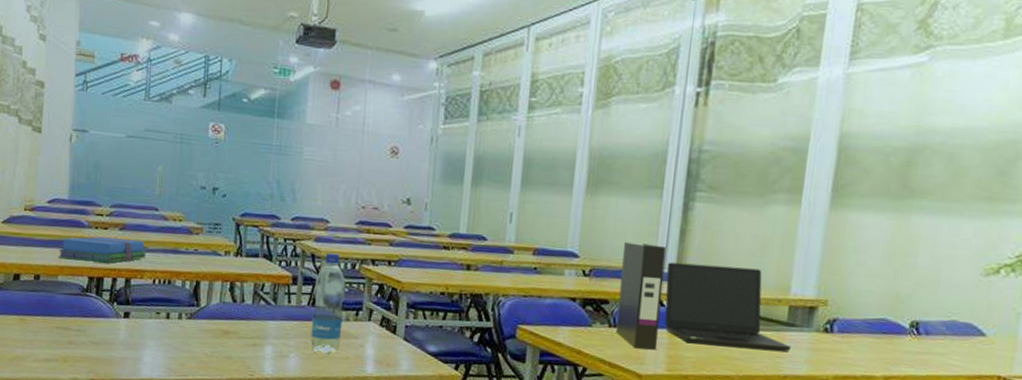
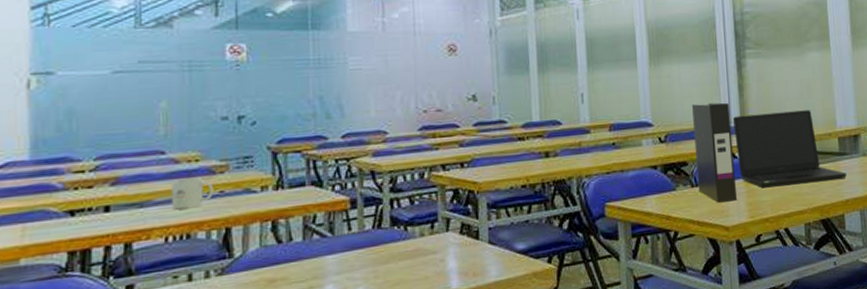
books: present [58,236,146,263] -> none [18,193,153,237]
mug: none [159,233,191,260] -> present [170,177,215,210]
bottle: present [310,252,345,354] -> none [379,165,417,279]

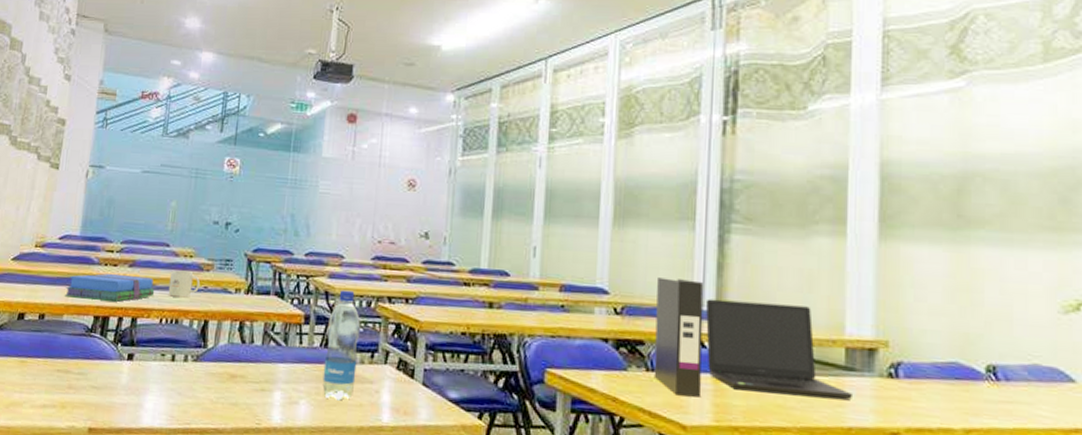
books: none [18,193,153,237] -> present [65,273,155,302]
bottle: none [379,165,417,279] -> present [322,290,360,401]

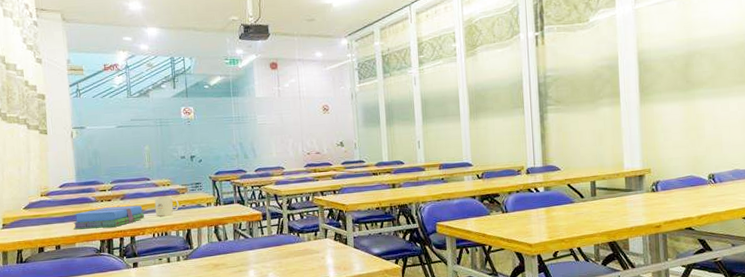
bottle: present [322,290,360,401] -> none [280,191,307,269]
binder: present [654,277,704,398] -> none [503,148,538,226]
laptop: present [705,299,852,400] -> none [536,154,631,216]

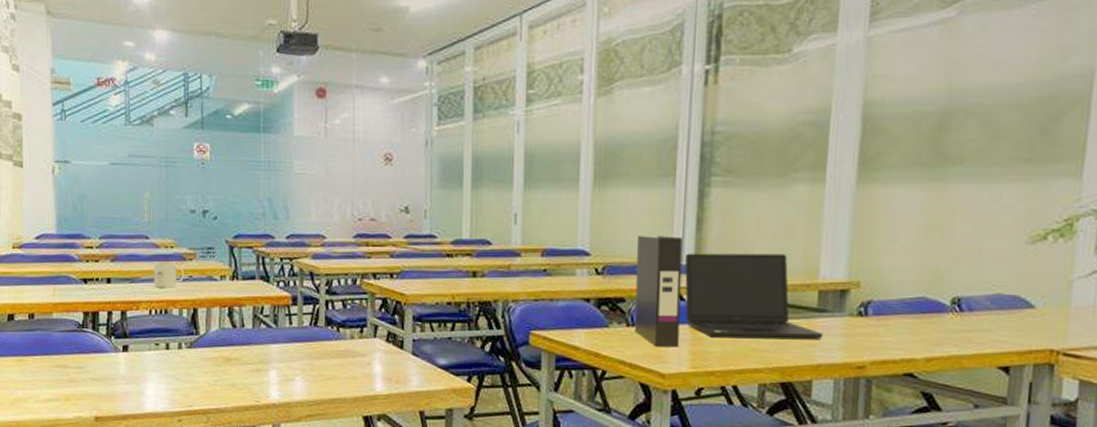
books: present [73,205,145,230] -> none [51,270,140,296]
binder: none [503,148,538,226] -> present [634,236,683,347]
laptop: none [536,154,631,216] -> present [684,253,823,339]

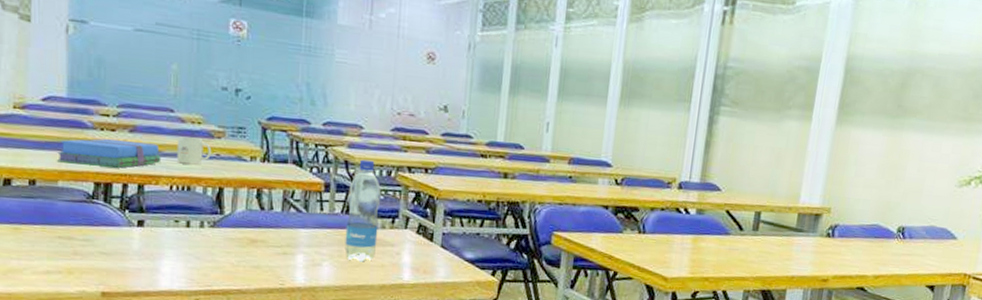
books: none [51,270,140,296] -> present [57,138,162,168]
bottle: none [315,269,347,375] -> present [344,159,381,262]
binder: present [634,236,683,347] -> none [644,153,692,255]
laptop: present [684,253,823,339] -> none [689,172,798,254]

